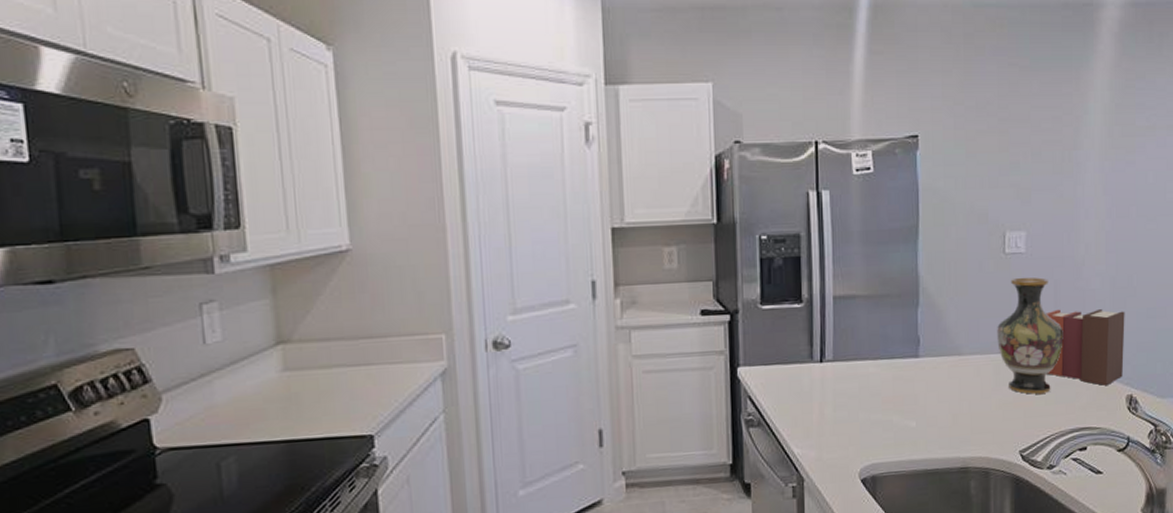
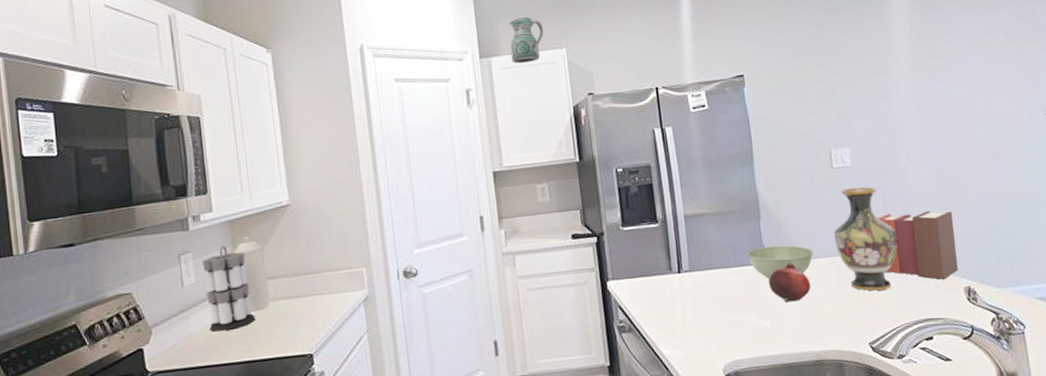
spice rack: none [231,296,300,402] -> present [202,246,255,332]
canister: none [275,286,320,380] -> present [234,236,270,312]
ceramic pitcher: none [644,38,688,97] -> present [509,17,544,64]
bowl: none [898,337,973,376] -> present [746,245,814,280]
fruit: none [920,355,966,402] -> present [769,260,811,303]

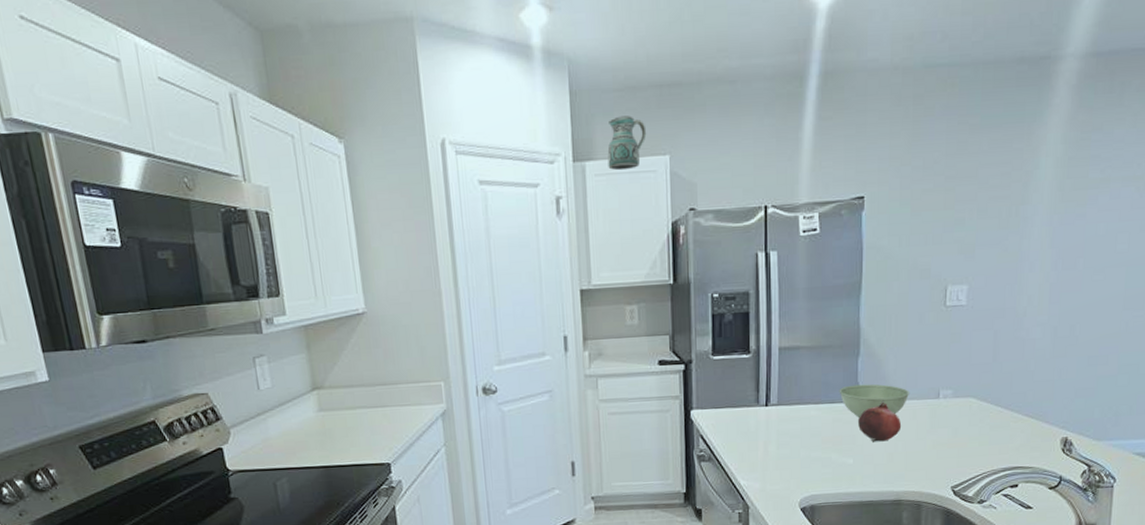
spice rack: present [202,246,255,332] -> none [277,351,332,436]
canister: present [234,236,270,312] -> none [310,342,347,419]
vase: present [833,187,898,291] -> none [933,328,1001,436]
books: present [878,211,959,280] -> none [982,358,1065,430]

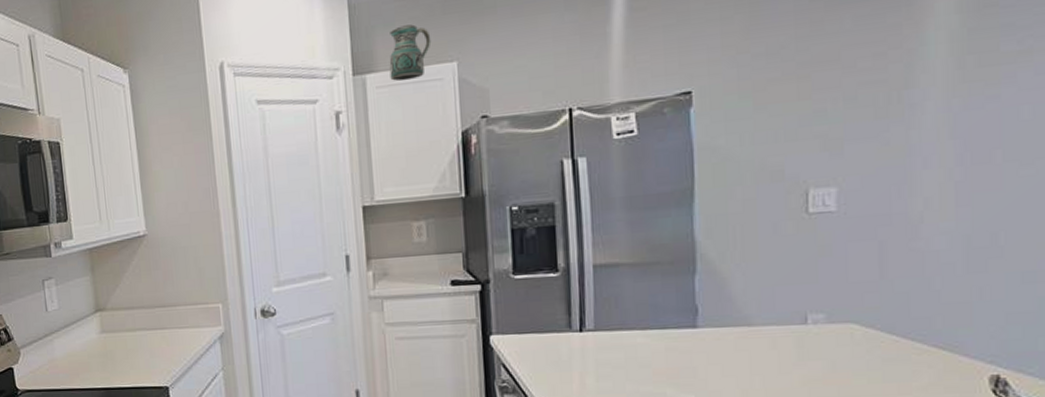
bowl: present [839,384,910,419] -> none [671,306,767,348]
fruit: present [858,400,902,442] -> none [699,326,758,376]

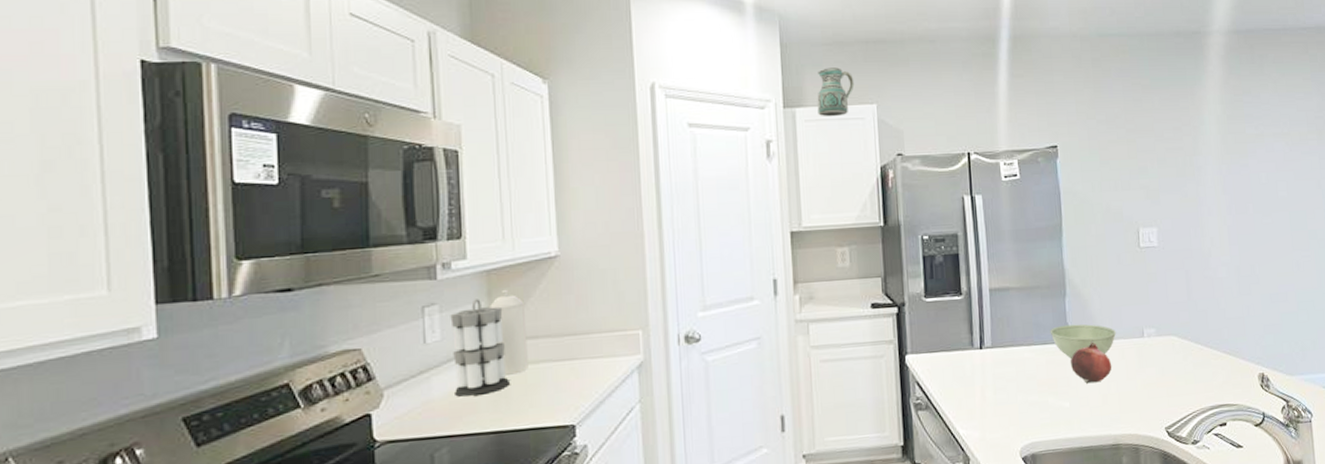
spice rack: none [64,274,114,357] -> present [450,299,510,397]
canister: none [93,265,128,341] -> present [490,289,528,375]
bowl: none [671,306,767,348] -> present [1050,324,1117,360]
fruit: none [699,326,758,376] -> present [1071,340,1112,384]

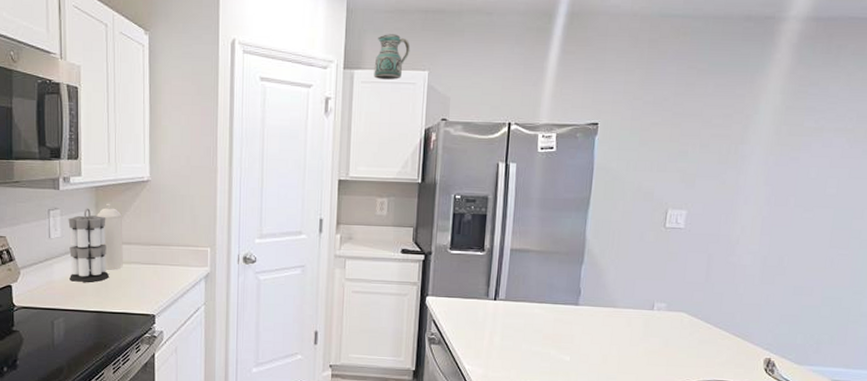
bowl: present [1050,324,1117,360] -> none [562,289,627,321]
fruit: present [1071,340,1112,384] -> none [577,306,617,344]

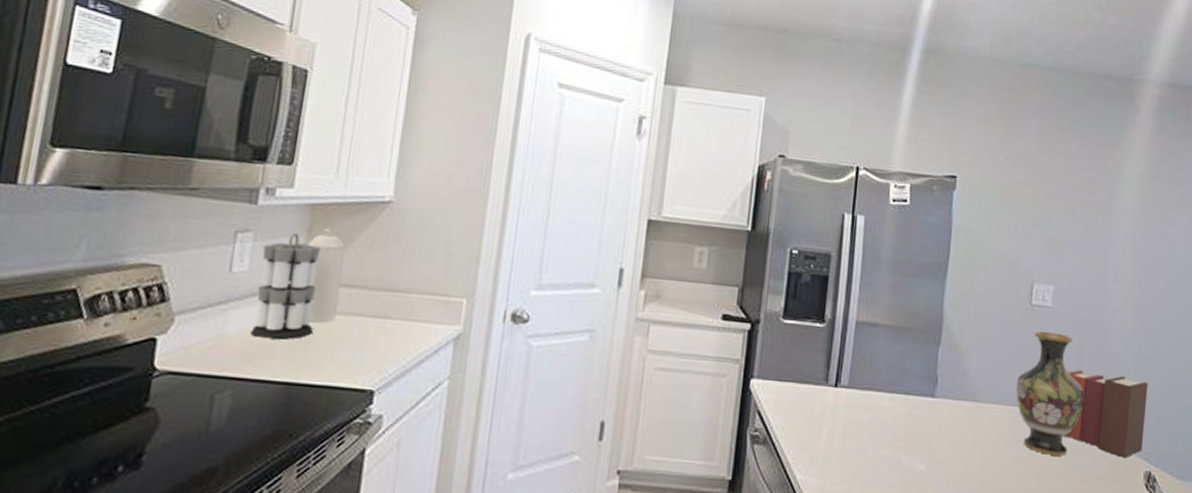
ceramic pitcher: present [374,34,410,80] -> none [700,49,746,104]
vase: none [649,248,712,348] -> present [1015,330,1084,456]
books: none [692,279,772,349] -> present [1064,370,1148,459]

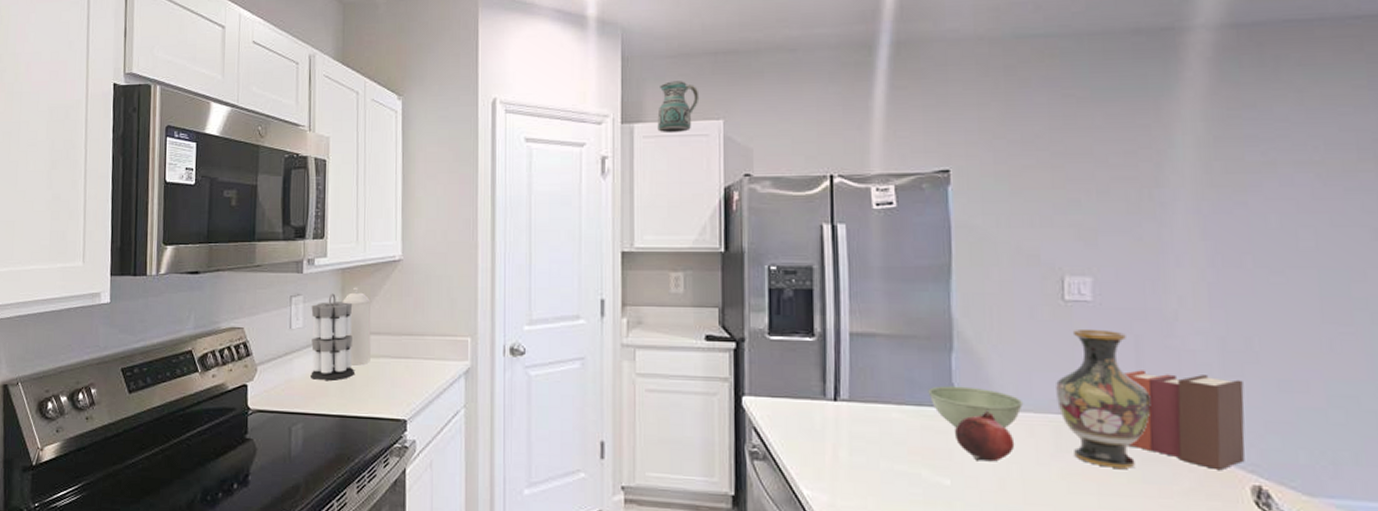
ceramic pitcher: none [700,49,746,104] -> present [657,81,700,134]
bowl: none [916,376,991,417] -> present [928,386,1024,429]
fruit: none [934,399,980,449] -> present [955,408,1015,462]

